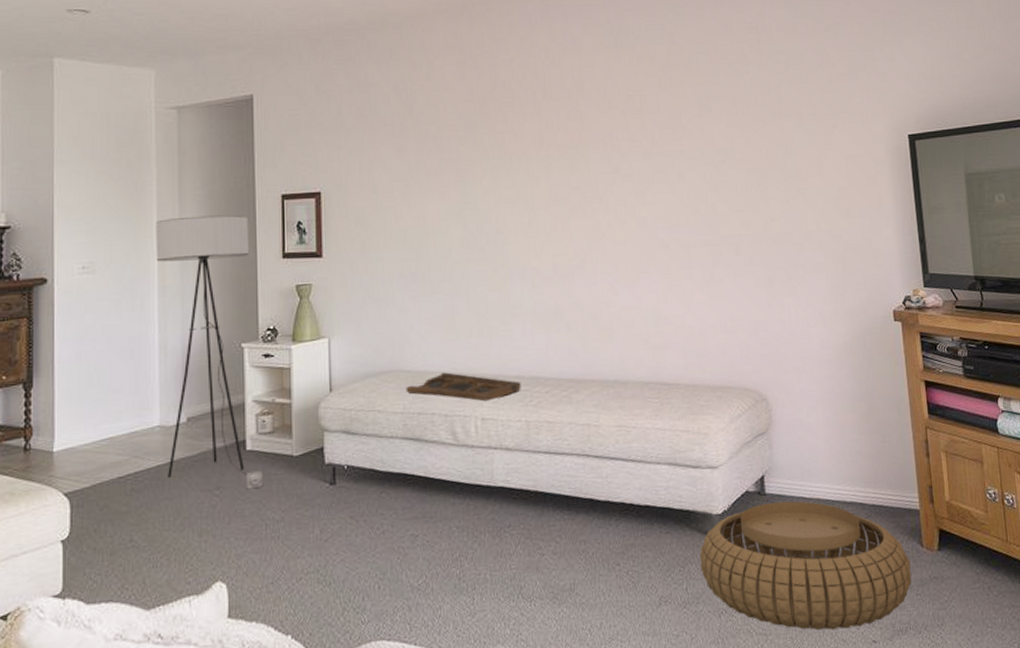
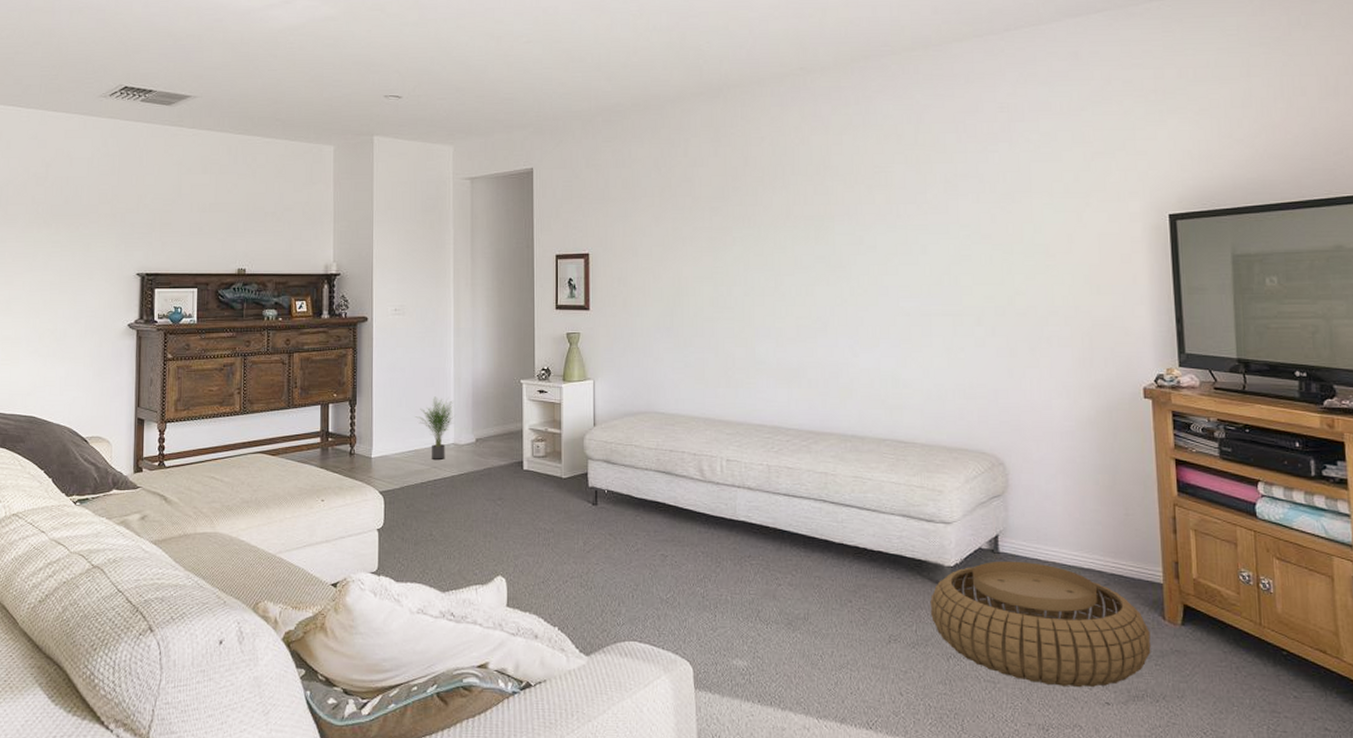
potted plant: none [109,370,160,447] -> present [415,396,454,459]
floor lamp: present [156,215,264,490] -> none [452,270,537,503]
decorative tray: present [406,372,521,402] -> none [660,416,764,445]

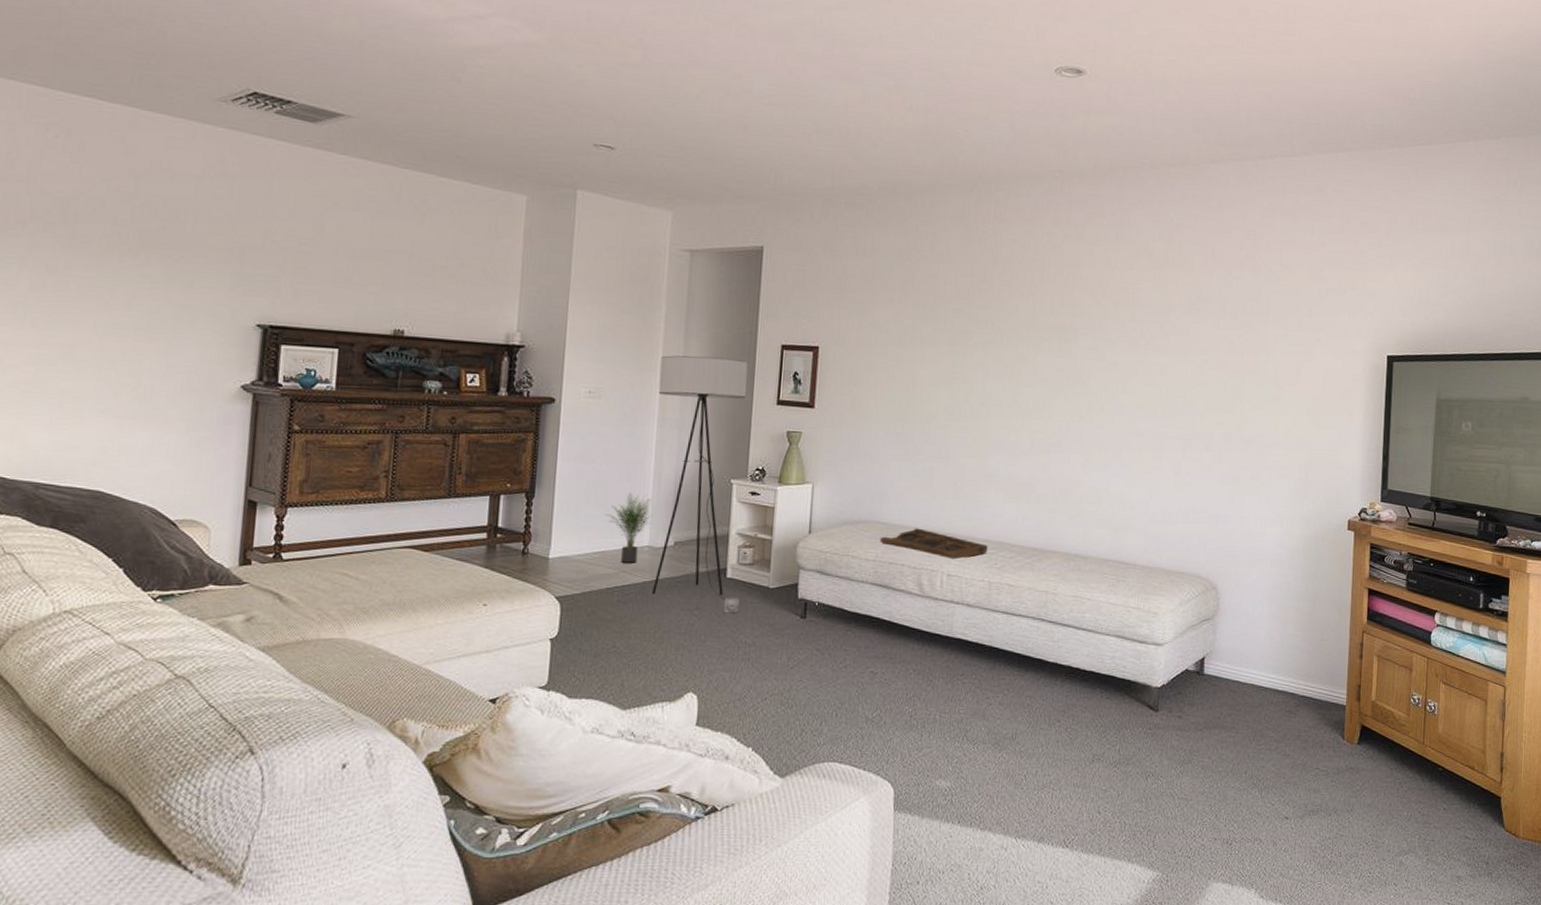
floor lamp: none [452,270,537,503] -> present [652,355,748,614]
decorative tray: none [660,416,764,445] -> present [880,528,988,560]
pouf: present [929,561,1151,688] -> none [1134,682,1330,804]

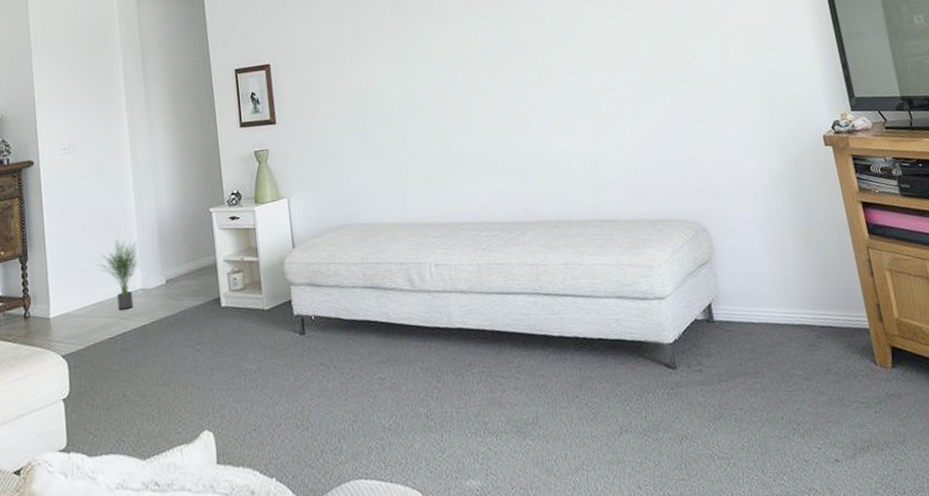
floor lamp: present [652,355,748,614] -> none [125,91,240,343]
decorative tray: present [880,528,988,560] -> none [362,223,470,249]

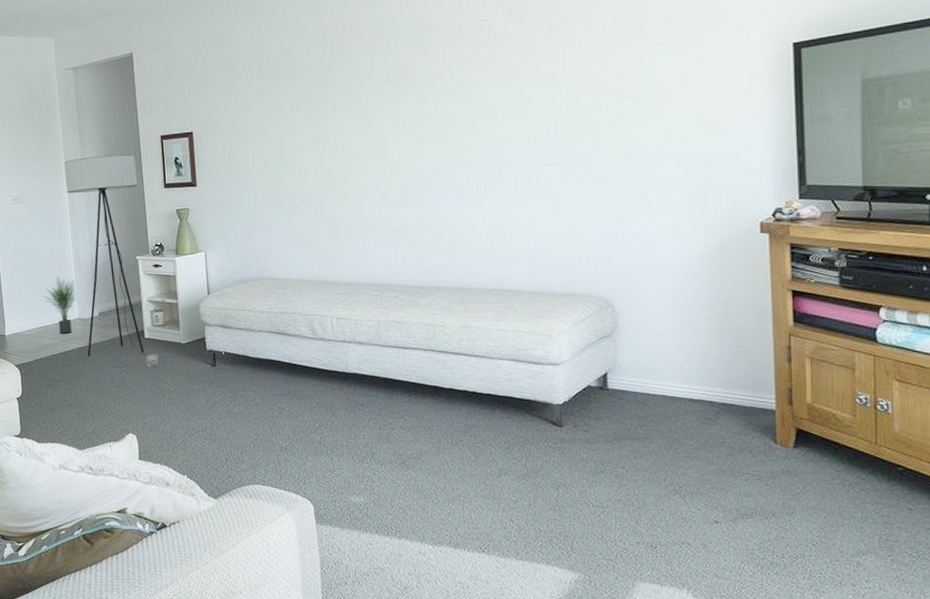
floor lamp: none [125,91,240,343] -> present [64,154,160,367]

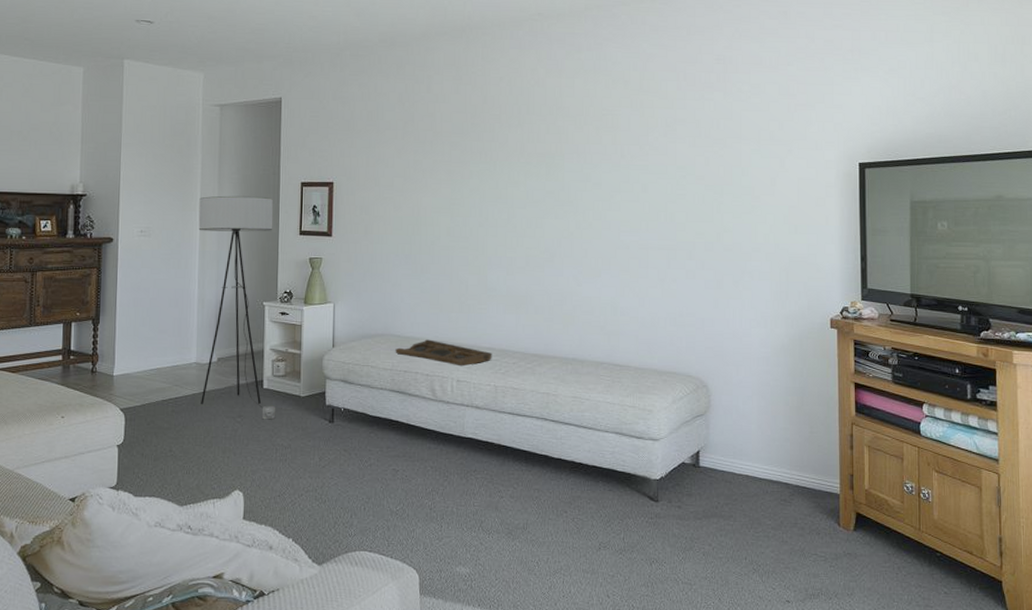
potted plant: present [41,277,78,334] -> none [158,316,197,378]
decorative tray: none [271,279,372,304] -> present [395,339,492,367]

